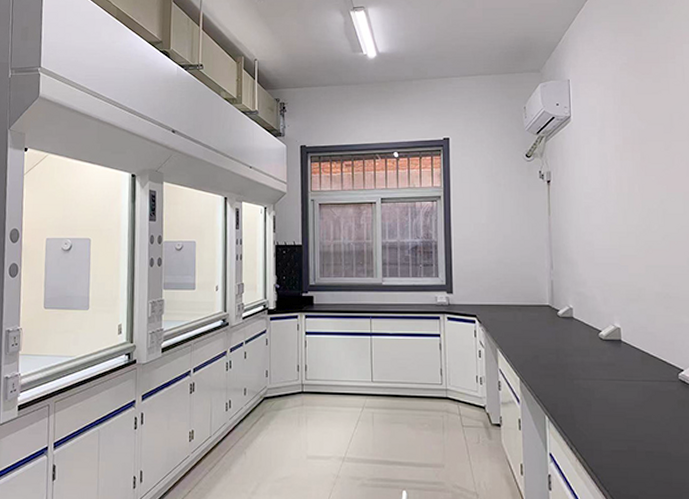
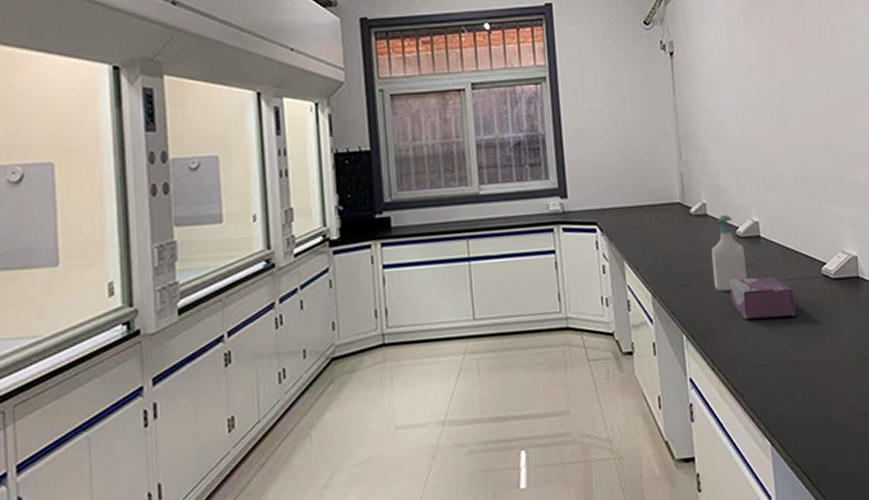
soap bottle: none [575,320,607,384] -> present [711,215,747,292]
tissue box: none [590,374,652,413] -> present [729,276,796,319]

